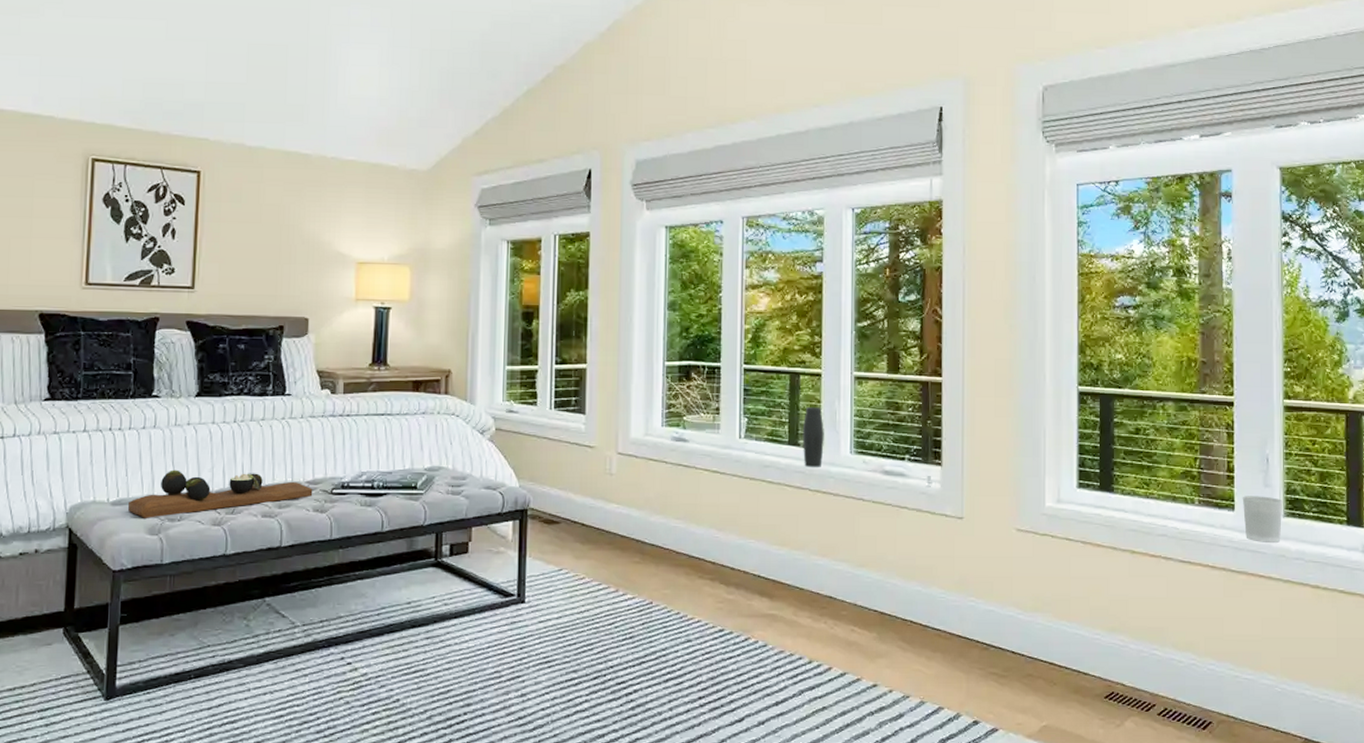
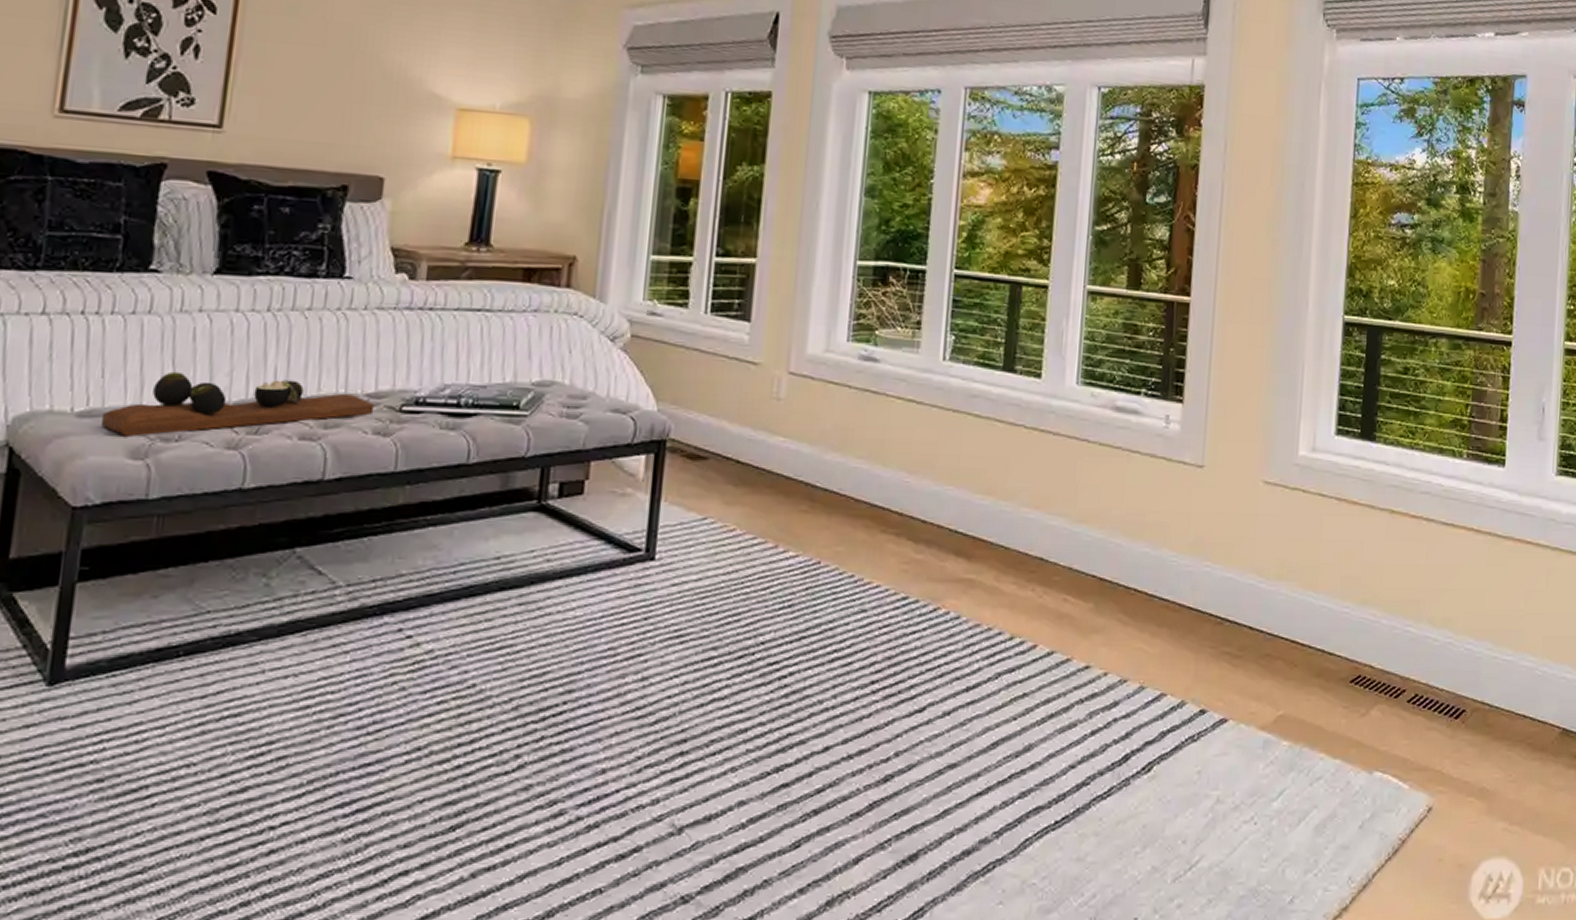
vase: present [802,407,824,468] -> none [1019,325,1048,401]
candle holder: present [1242,496,1283,544] -> none [1514,450,1557,506]

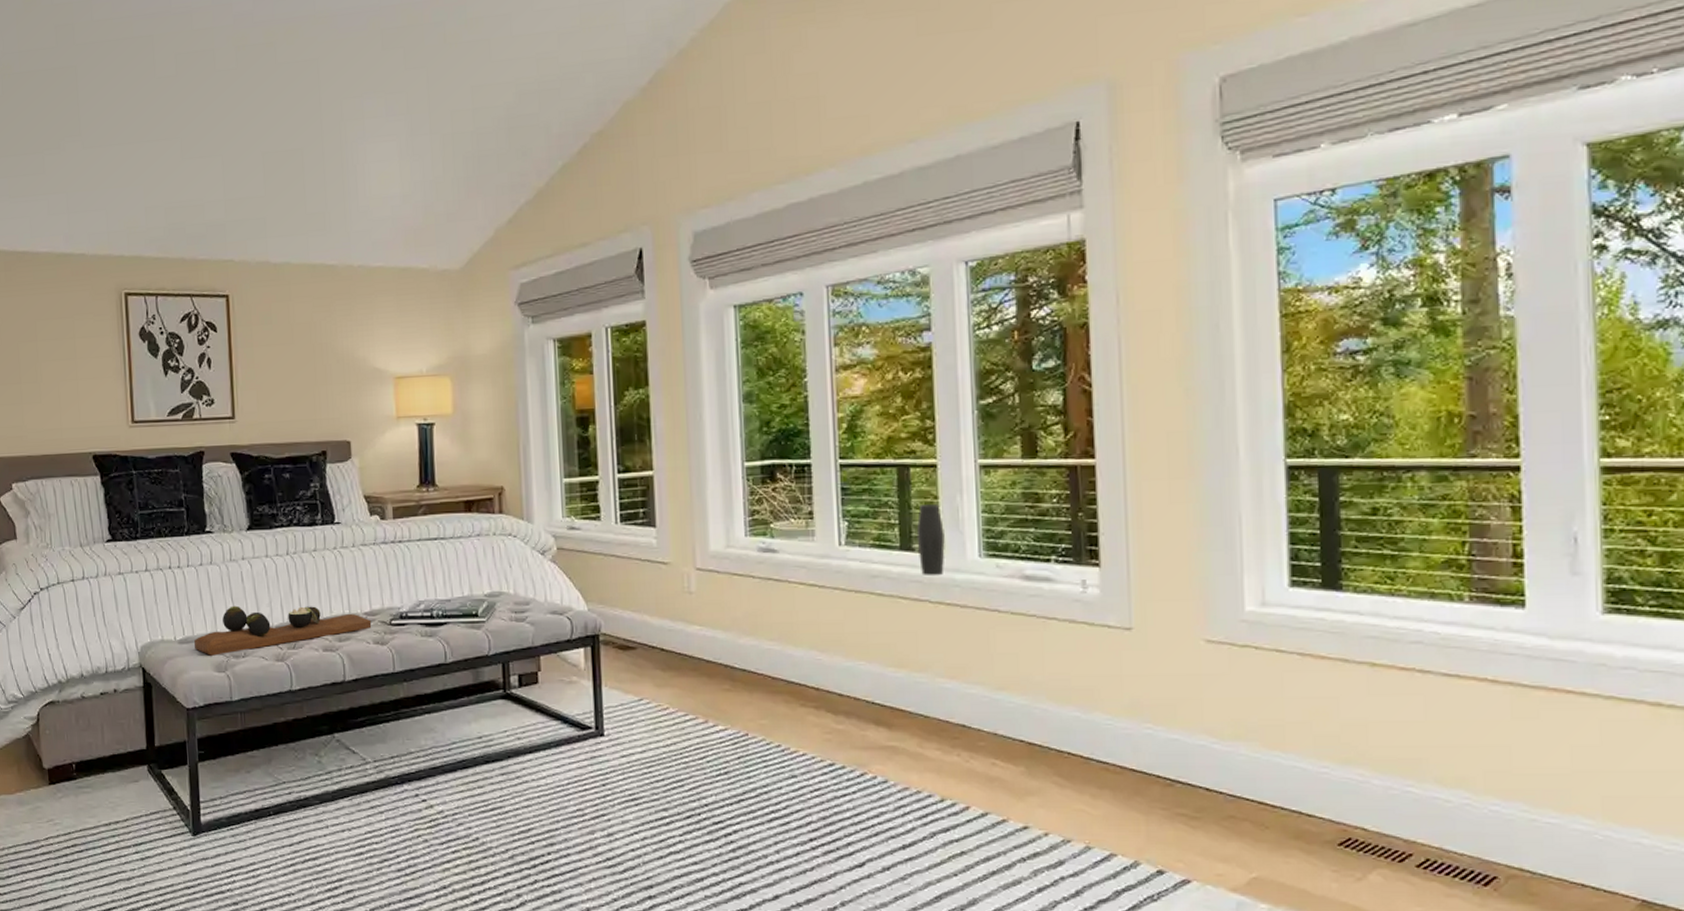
vase: none [1019,325,1048,401] -> present [916,504,945,577]

